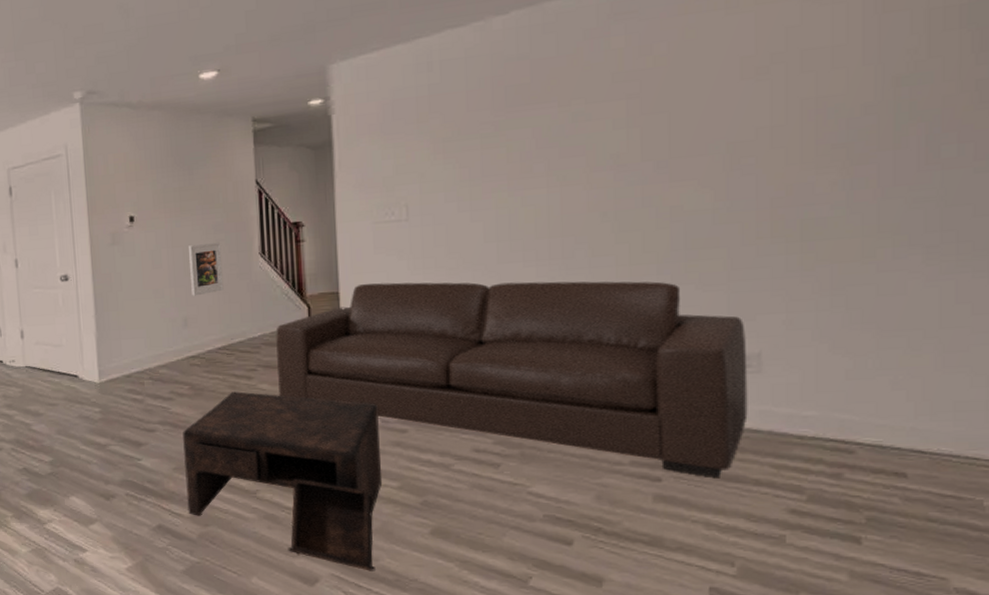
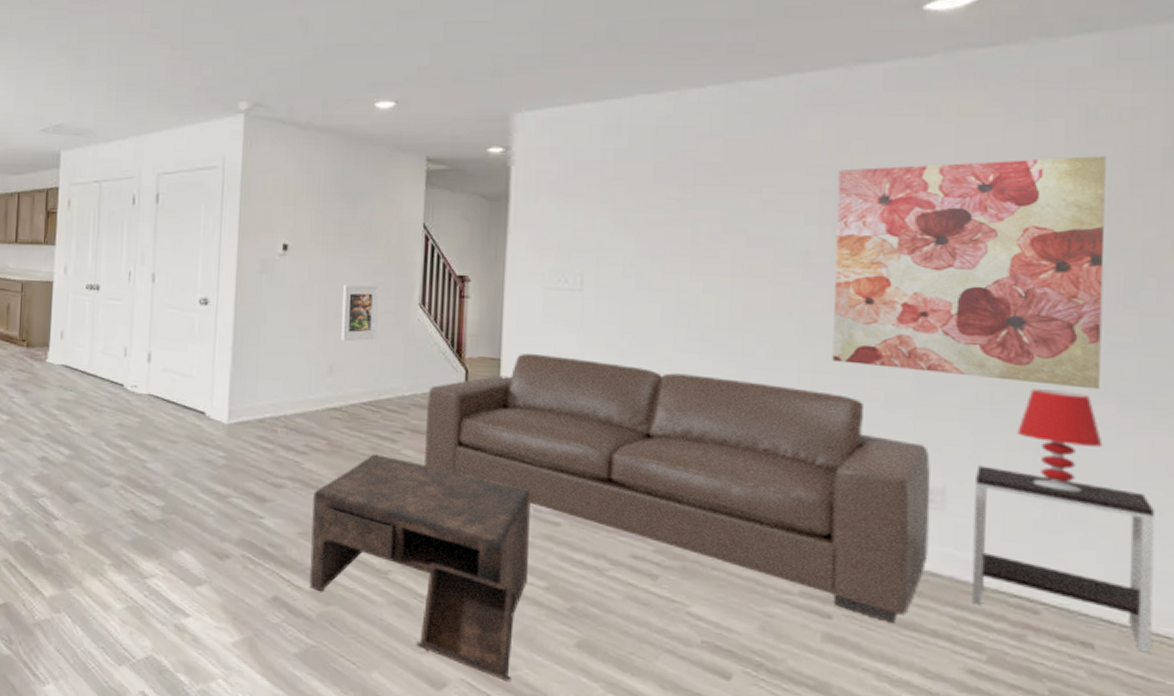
wall art: none [643,22,906,253] -> present [832,156,1106,390]
side table: none [789,328,962,475] -> present [971,465,1156,653]
table lamp: none [827,249,909,341] -> present [1017,389,1103,493]

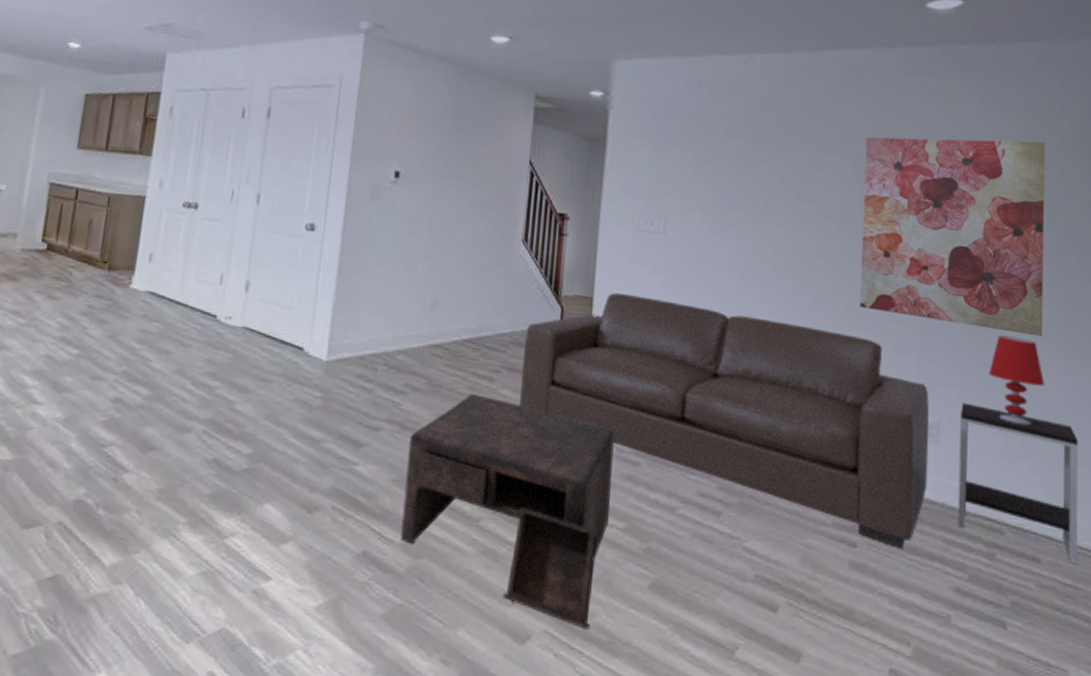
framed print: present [341,284,379,342] -> none [446,217,485,276]

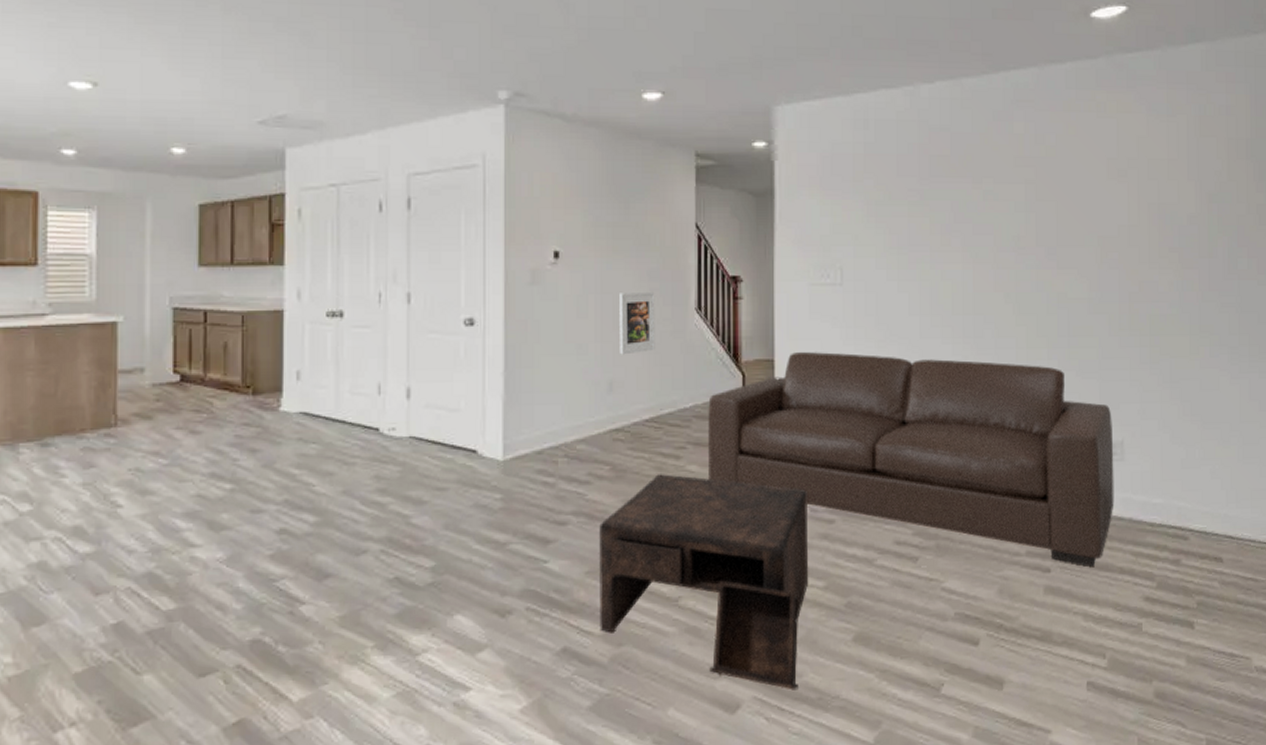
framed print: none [446,217,485,276] -> present [620,291,655,355]
wall art: present [859,137,1045,337] -> none [1037,147,1218,344]
side table: present [957,402,1079,564] -> none [1143,417,1256,558]
table lamp: present [988,335,1045,426] -> none [1167,347,1221,433]

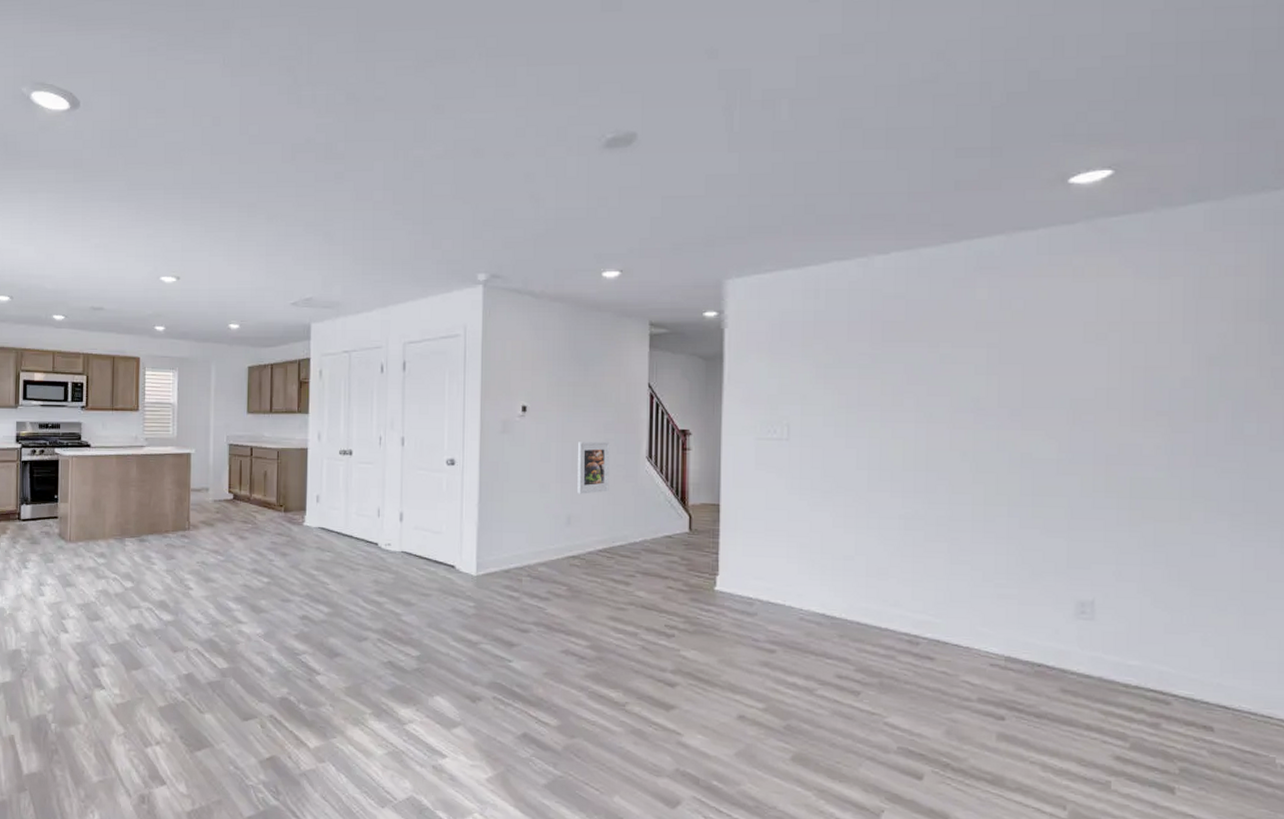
coffee table: present [599,474,809,690] -> none [555,597,749,796]
sofa: present [708,351,1114,566] -> none [655,498,1083,720]

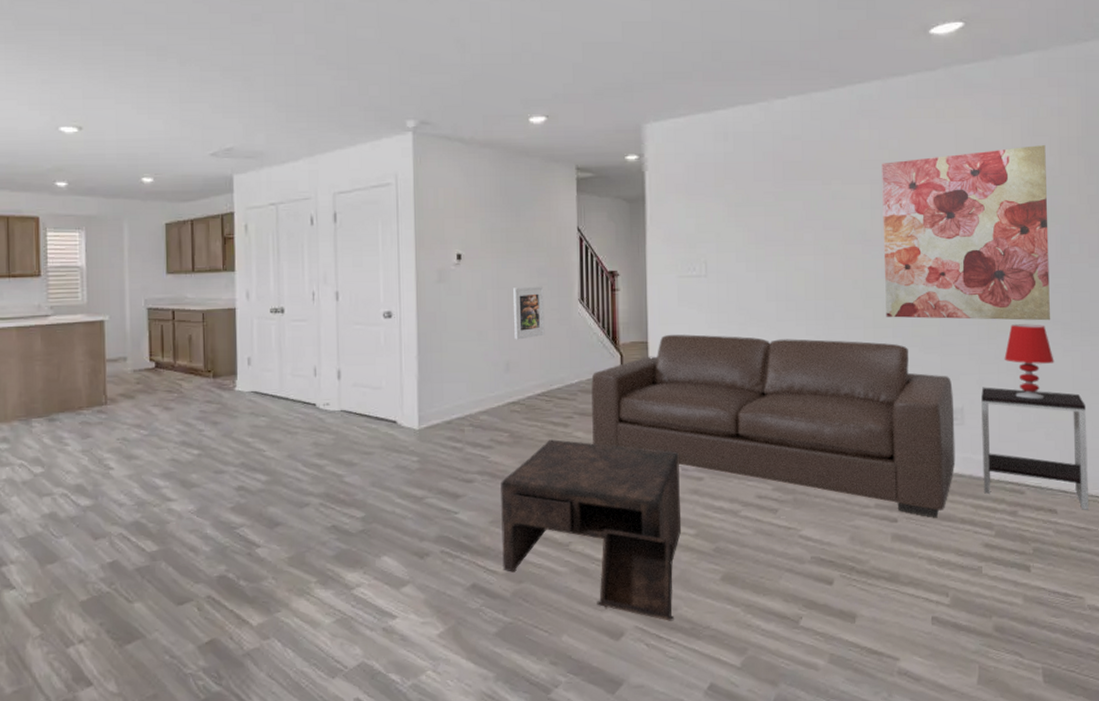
coffee table: none [555,597,749,796] -> present [501,439,682,621]
sofa: none [655,498,1083,720] -> present [591,334,956,517]
wall art: none [1000,309,1216,510] -> present [882,145,1051,321]
side table: none [1116,579,1259,732] -> present [981,387,1088,510]
table lamp: none [1150,511,1218,599] -> present [1004,324,1054,400]

